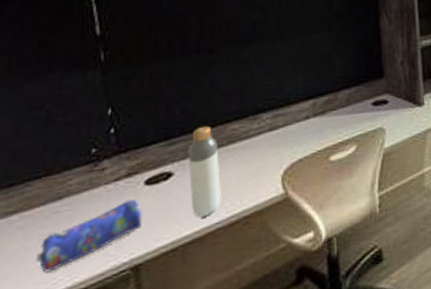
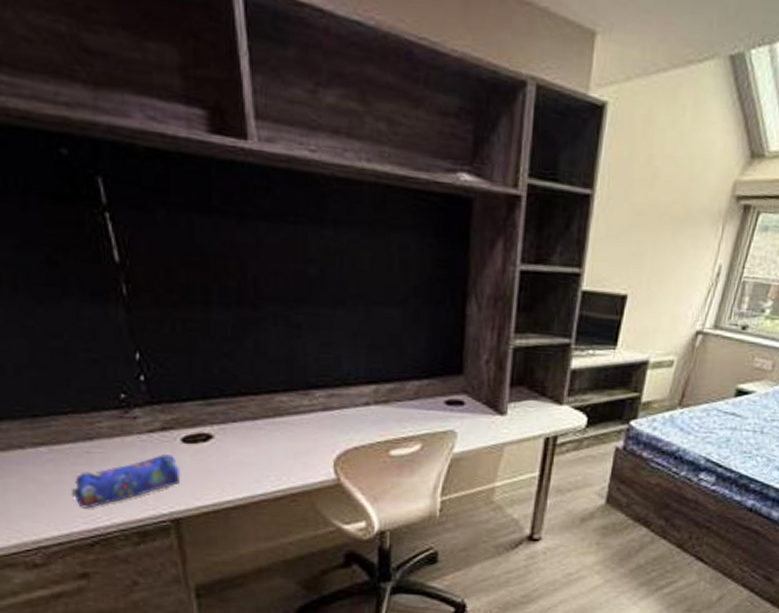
bottle: present [188,125,221,218] -> none [229,391,266,486]

